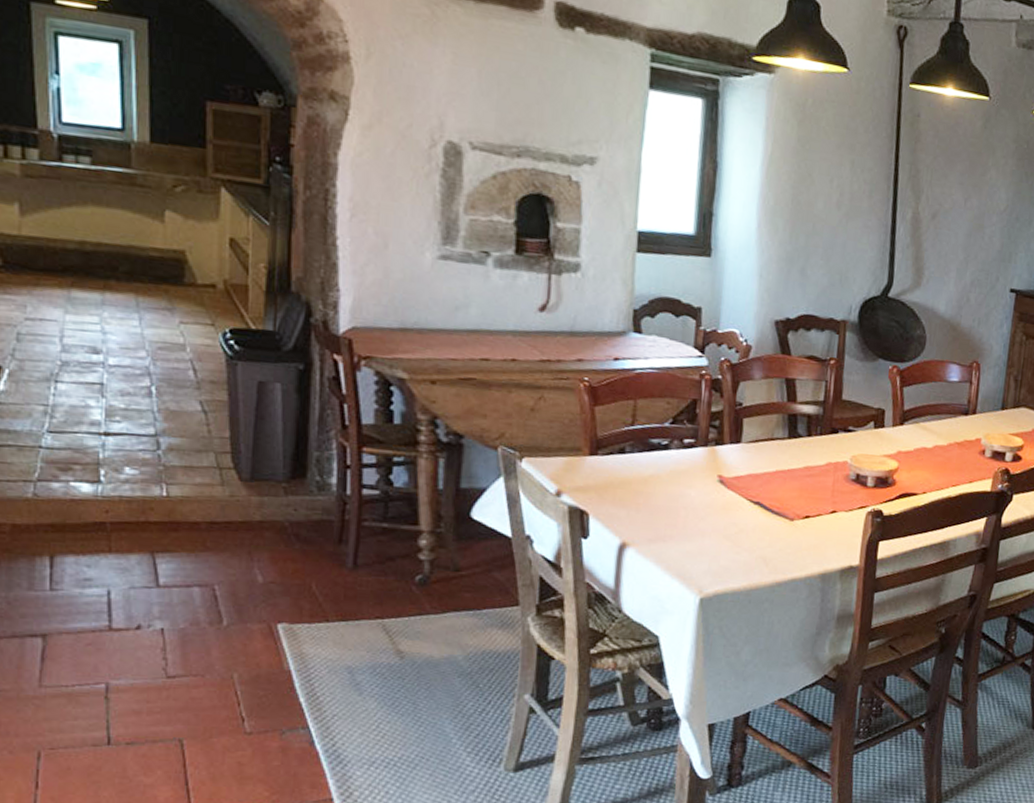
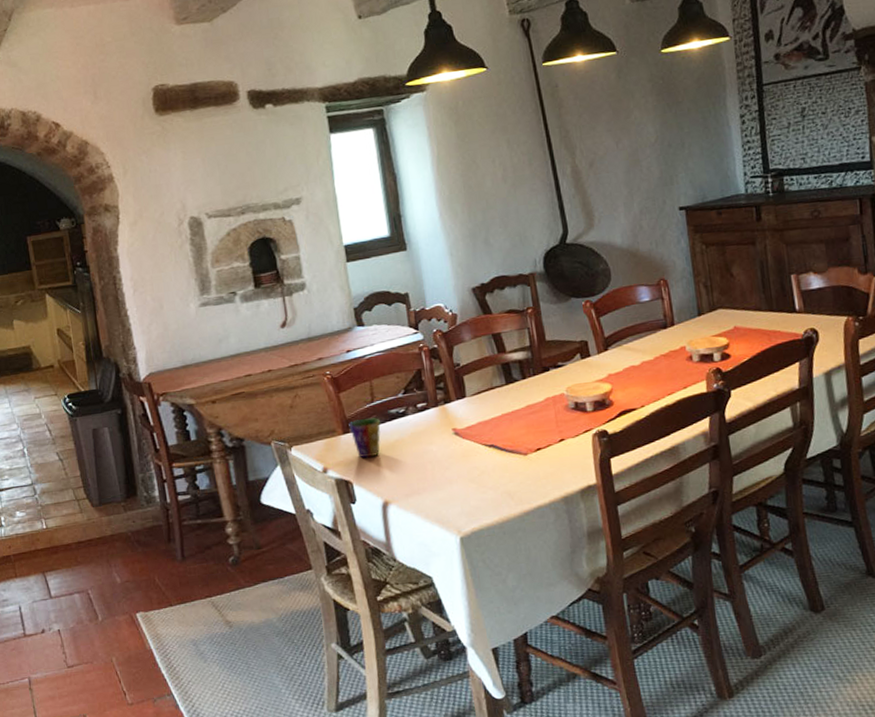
cup: none [598,442,637,489] -> present [349,418,381,458]

